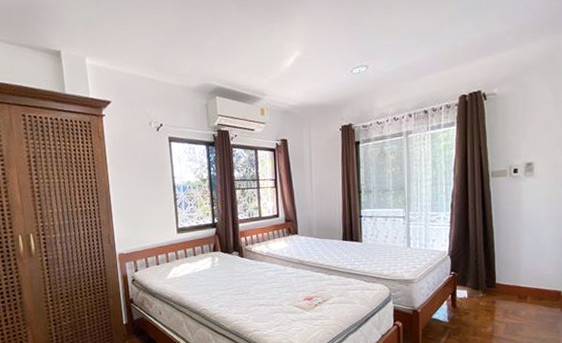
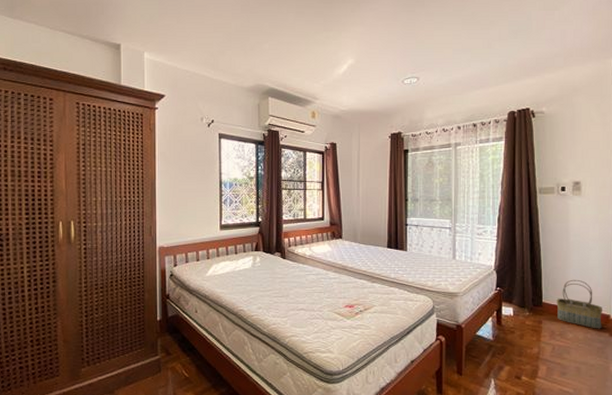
basket: none [509,259,554,305] -> present [556,279,602,329]

